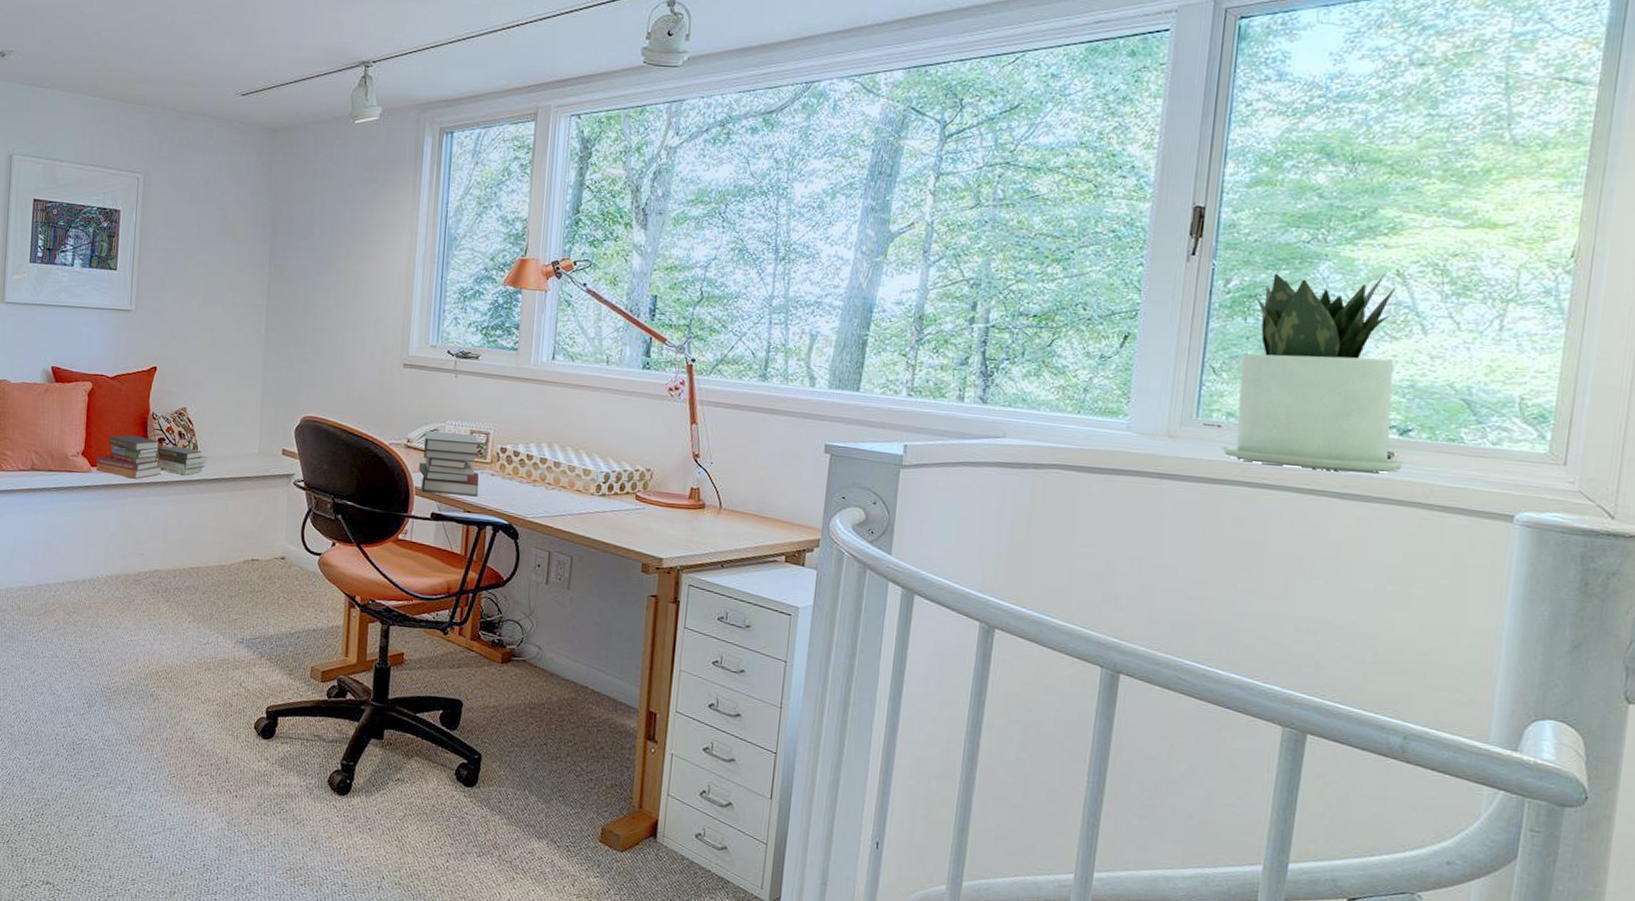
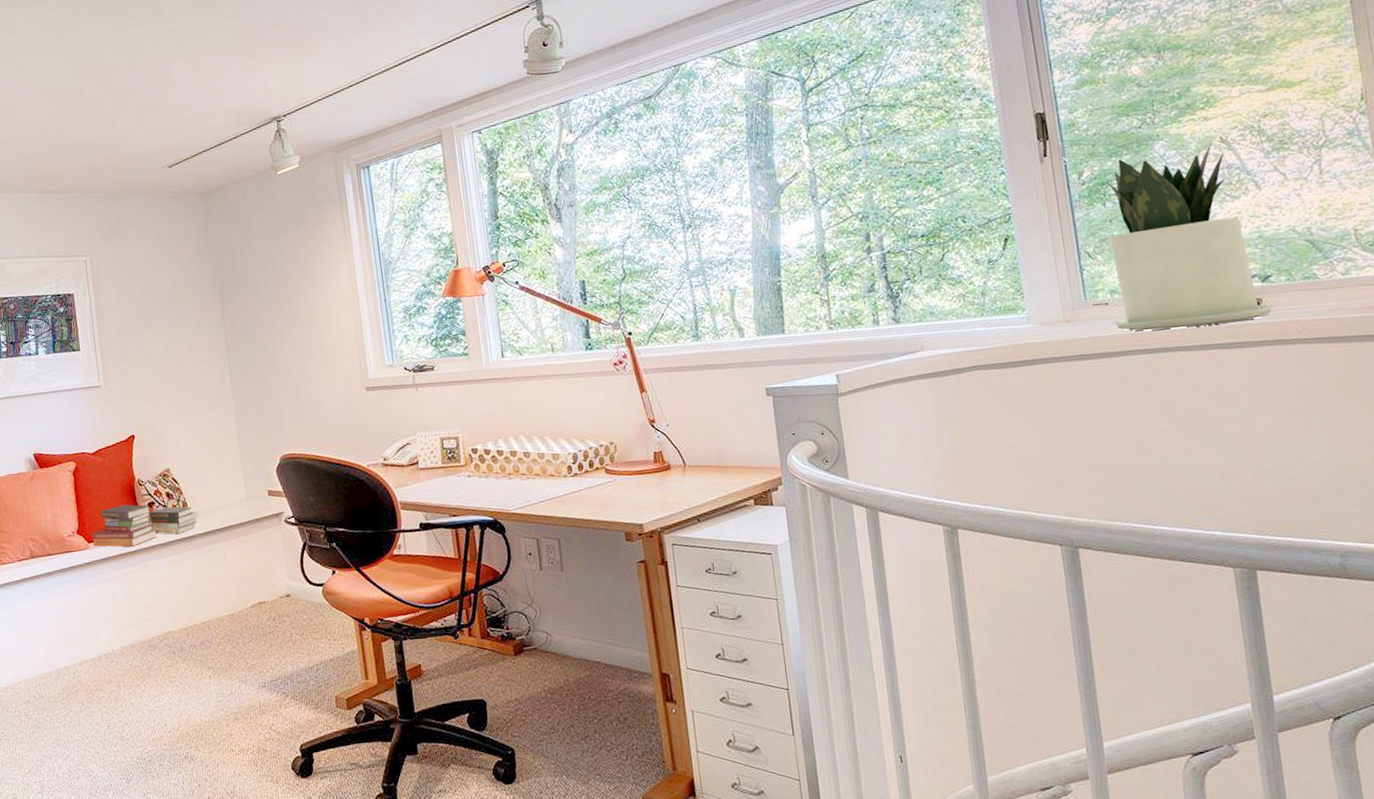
books: present [419,430,479,497] -> none [398,442,460,504]

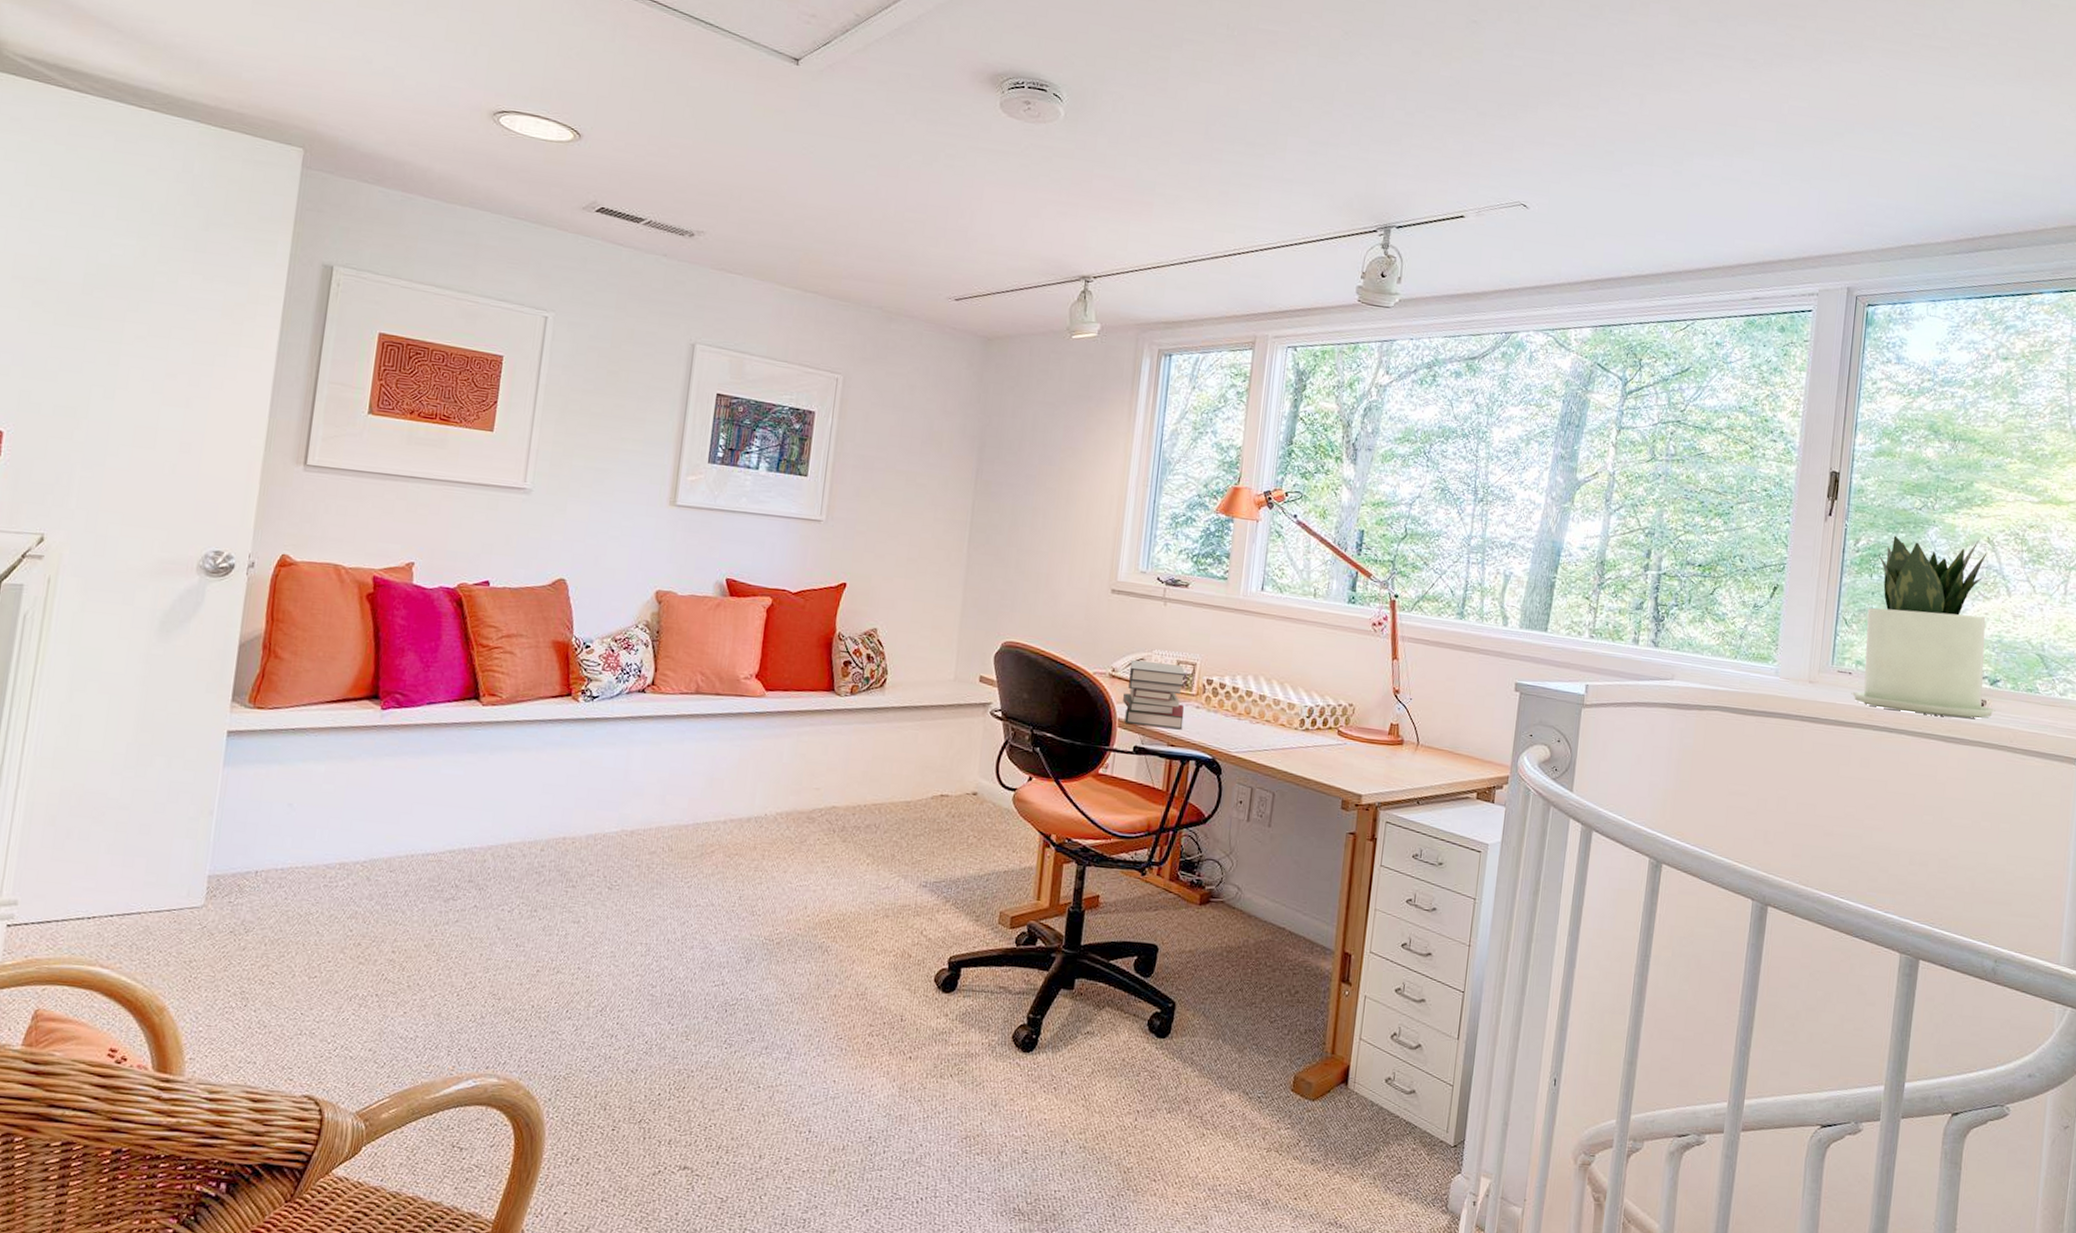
books: present [91,504,157,547] -> none [771,656,847,706]
books: present [147,506,198,535] -> none [838,669,897,703]
books: none [398,442,460,504] -> present [1123,659,1185,730]

